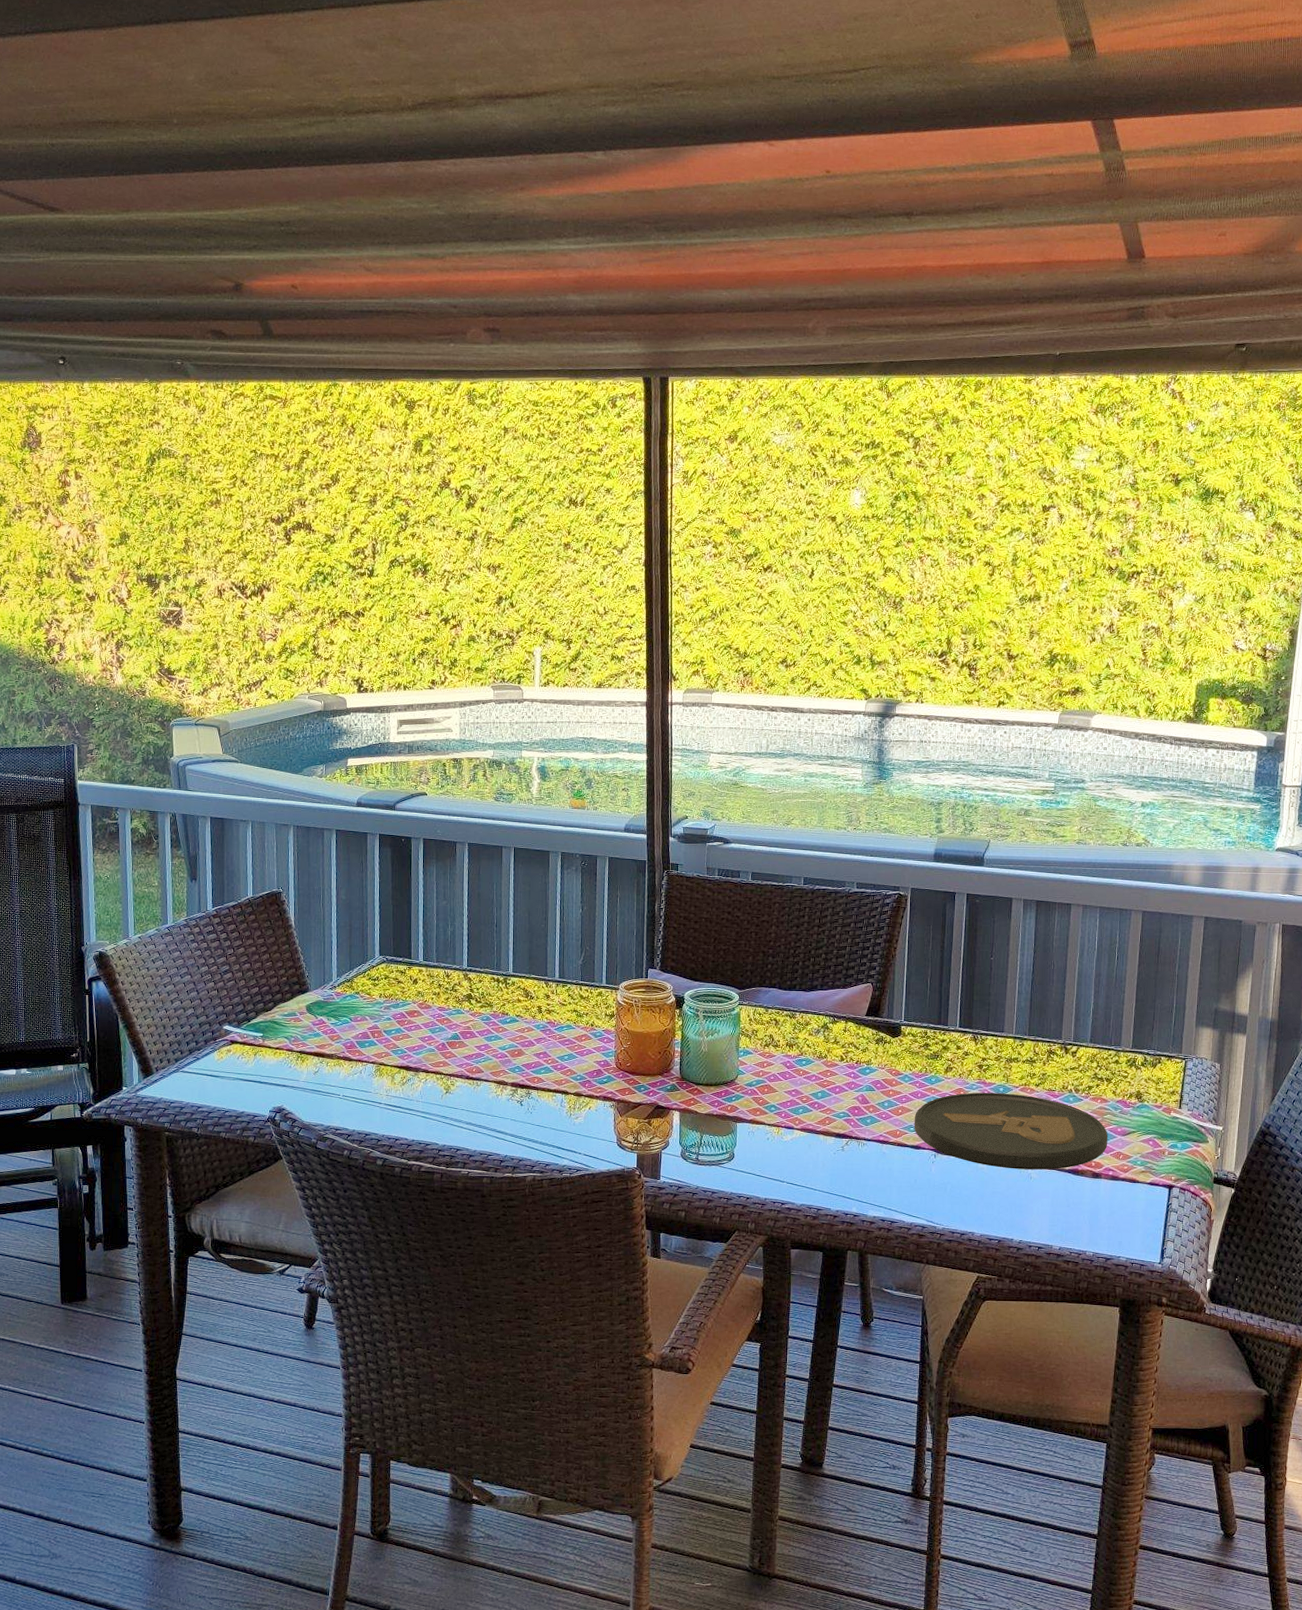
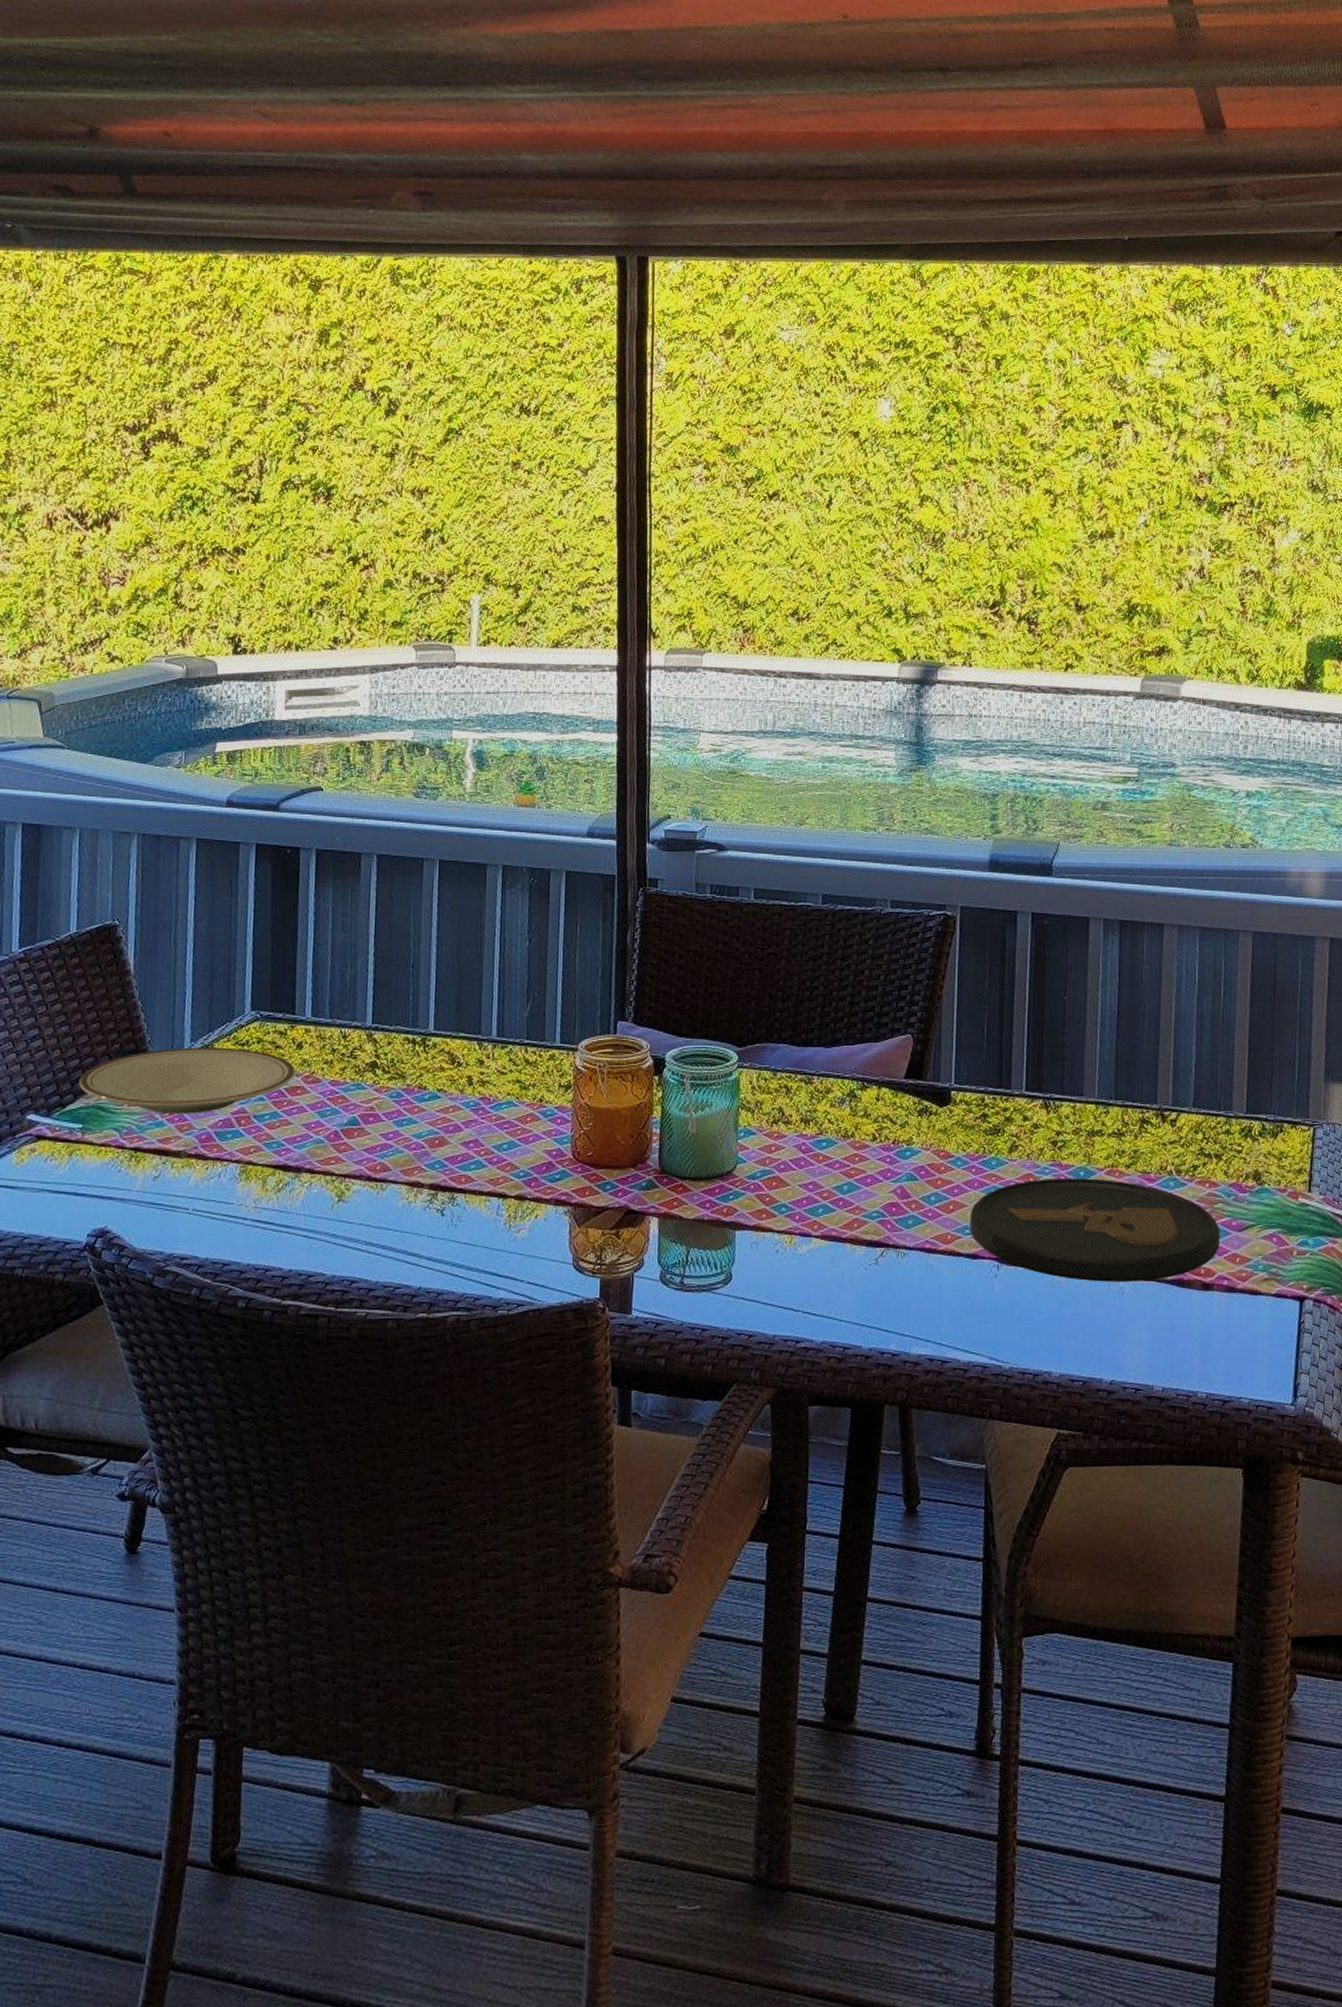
plate: none [259,981,413,1028] -> present [79,1047,295,1114]

